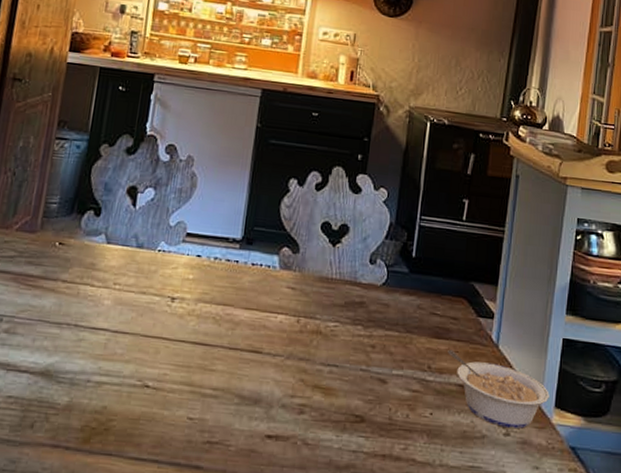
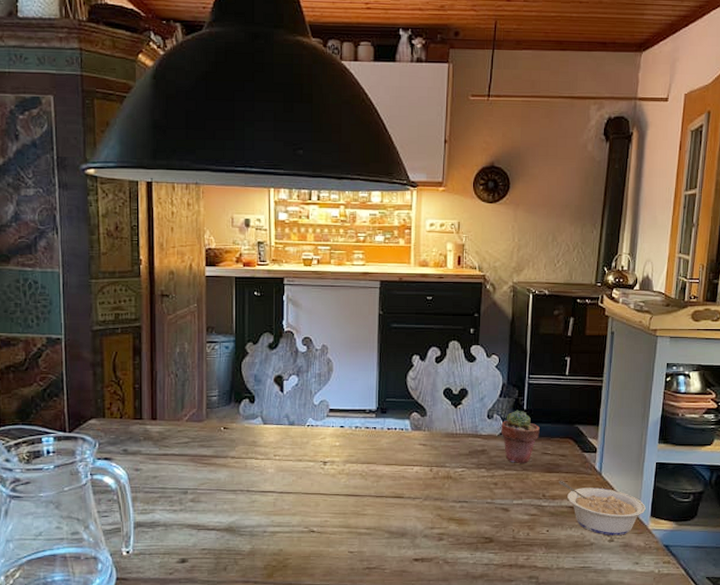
potted succulent: none [384,256,429,324] -> present [501,410,540,463]

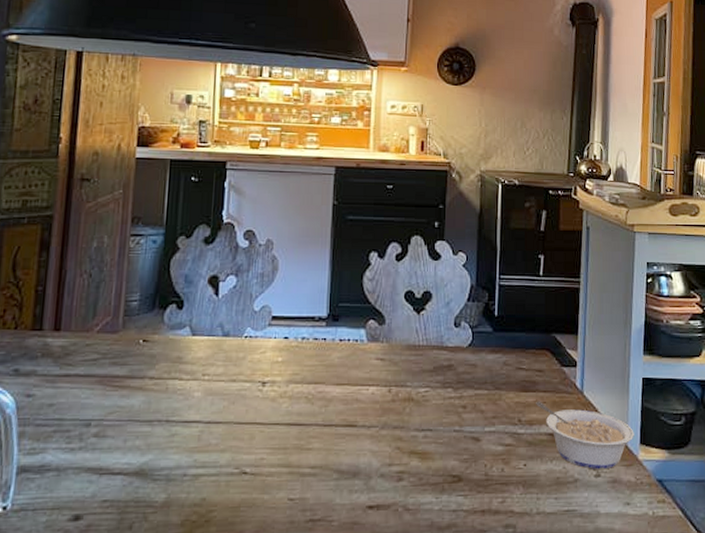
potted succulent: present [501,410,540,463] -> none [470,316,513,381]

